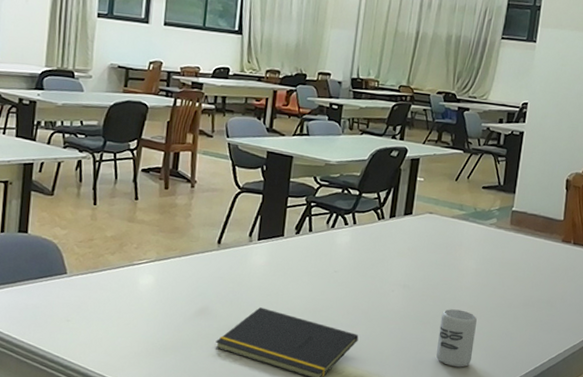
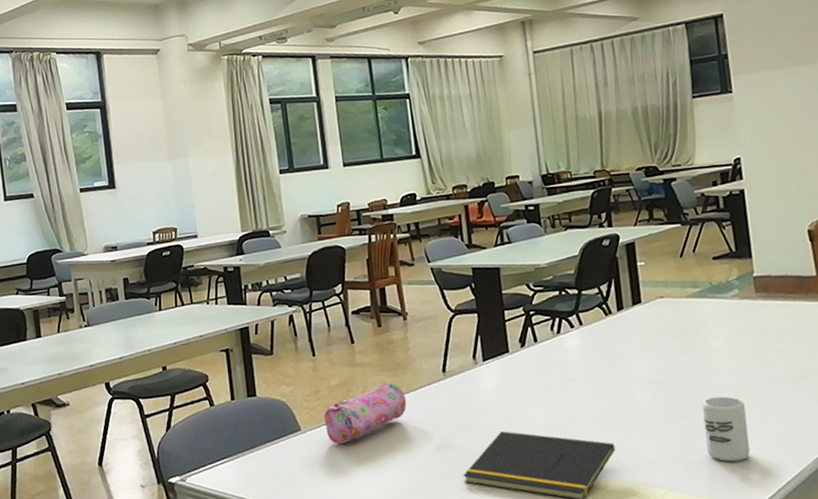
pencil case: none [92,242,178,294] -> present [324,382,407,445]

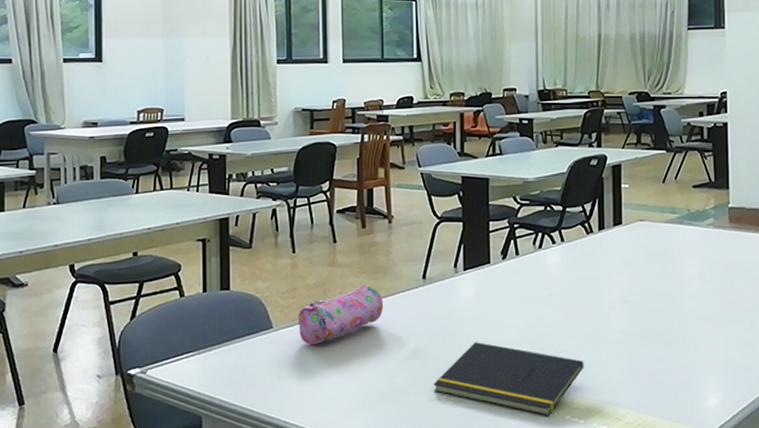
cup: present [702,396,750,462] -> none [670,321,711,386]

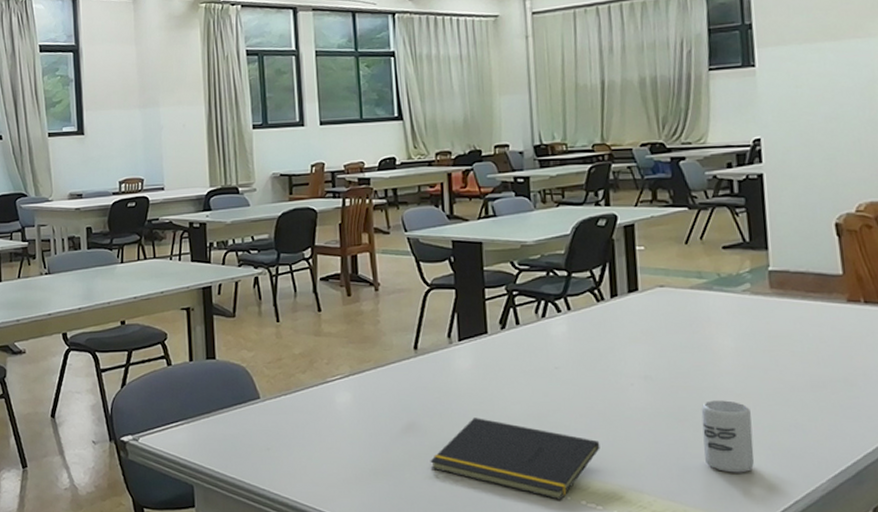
pencil case: present [298,285,384,345] -> none [285,355,374,417]
cup: none [670,321,711,386] -> present [701,400,755,473]

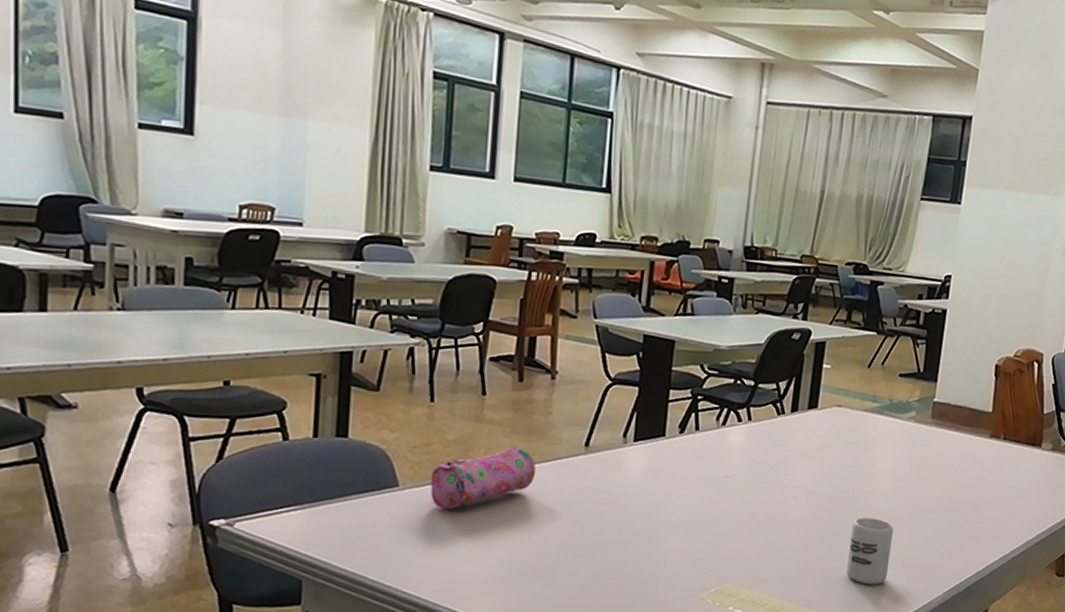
pencil case: none [285,355,374,417] -> present [430,446,536,510]
notepad: present [430,418,600,500] -> none [584,521,756,606]

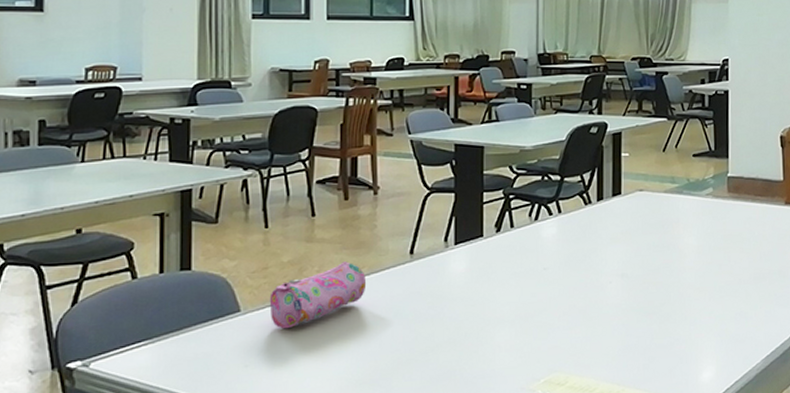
cup: present [846,517,893,585] -> none [666,294,707,360]

